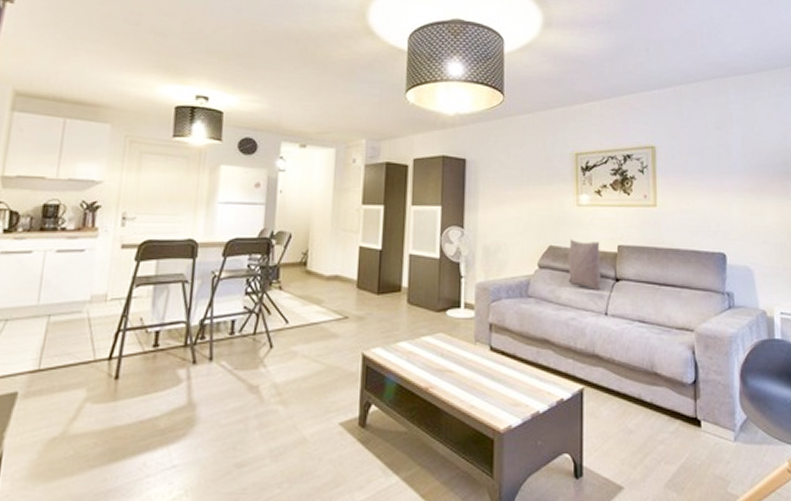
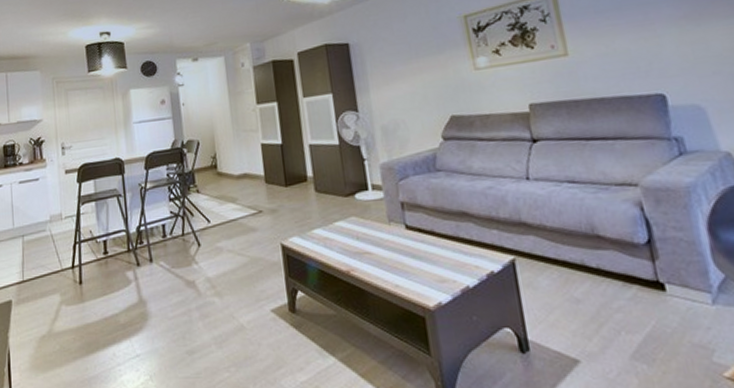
pillow: present [569,238,602,290] -> none [473,104,516,155]

